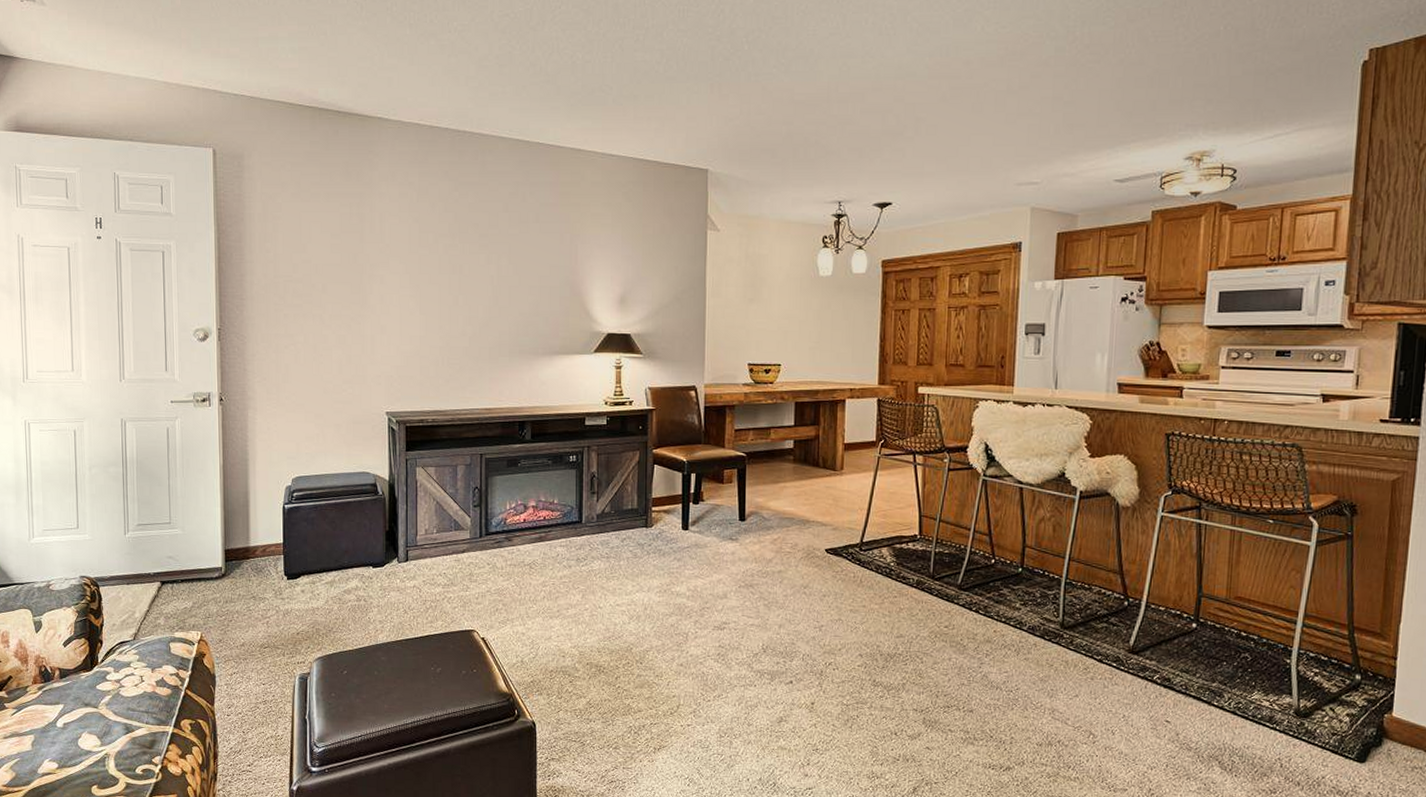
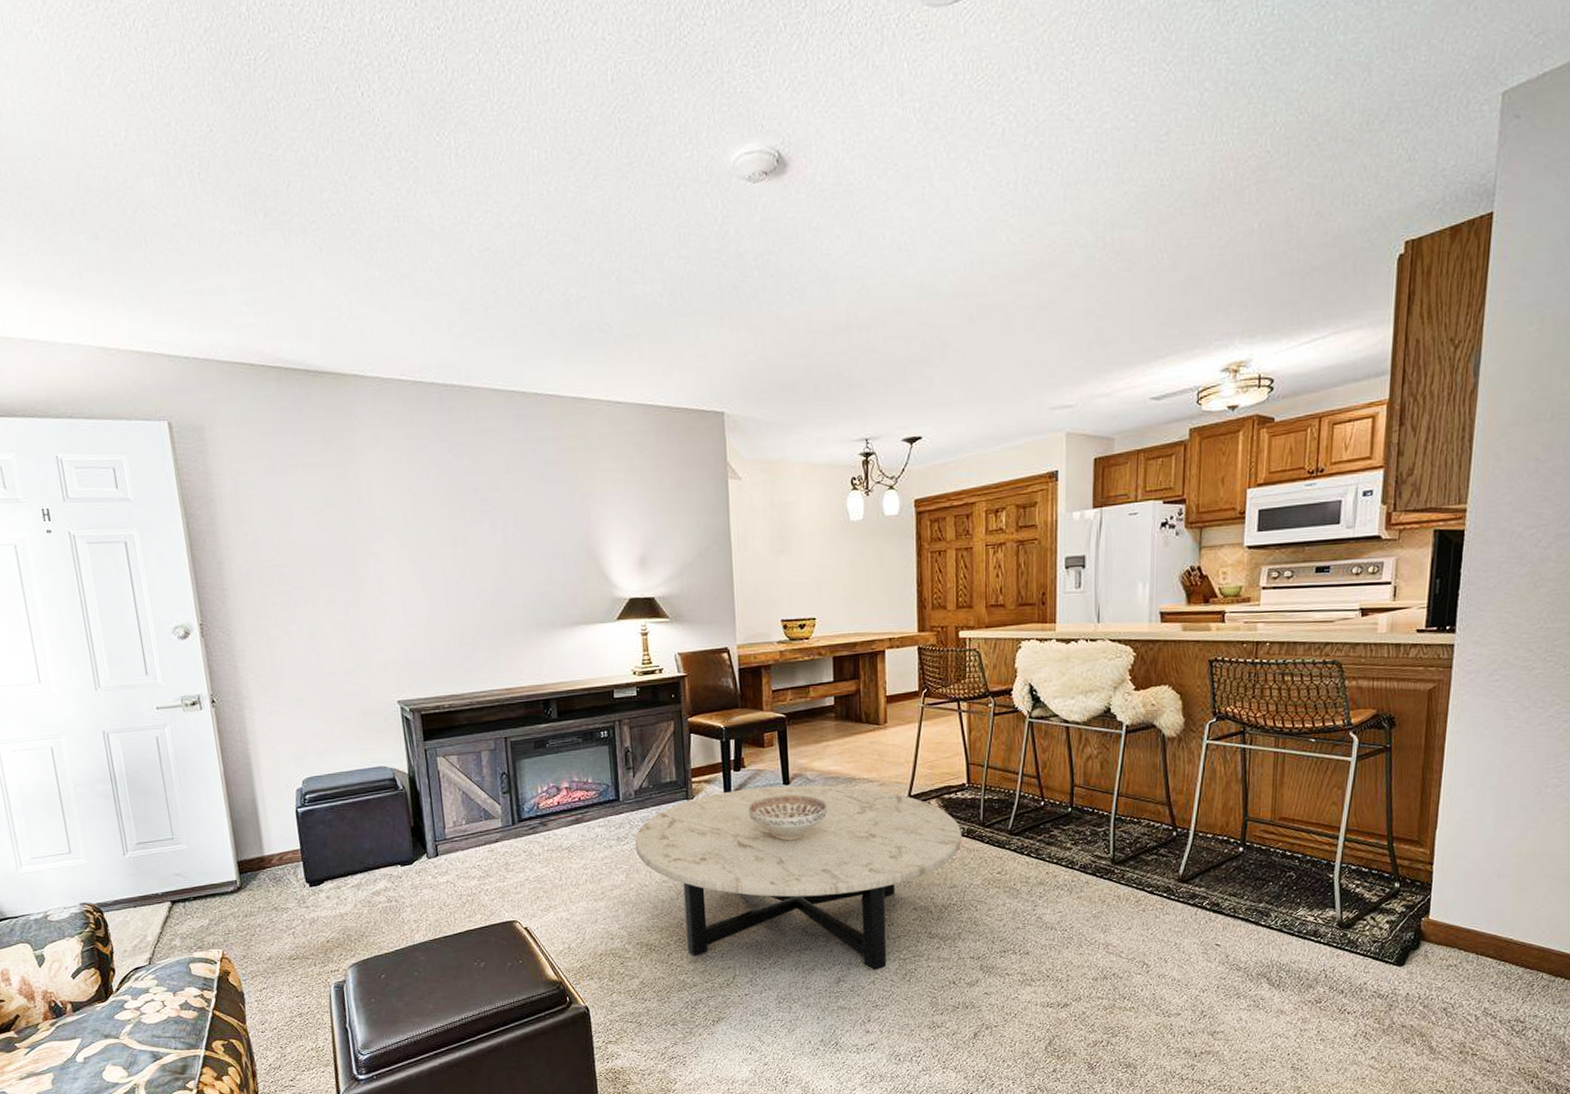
coffee table: none [593,521,912,713] -> present [634,784,963,970]
decorative bowl: none [704,530,781,577] -> present [749,794,828,841]

